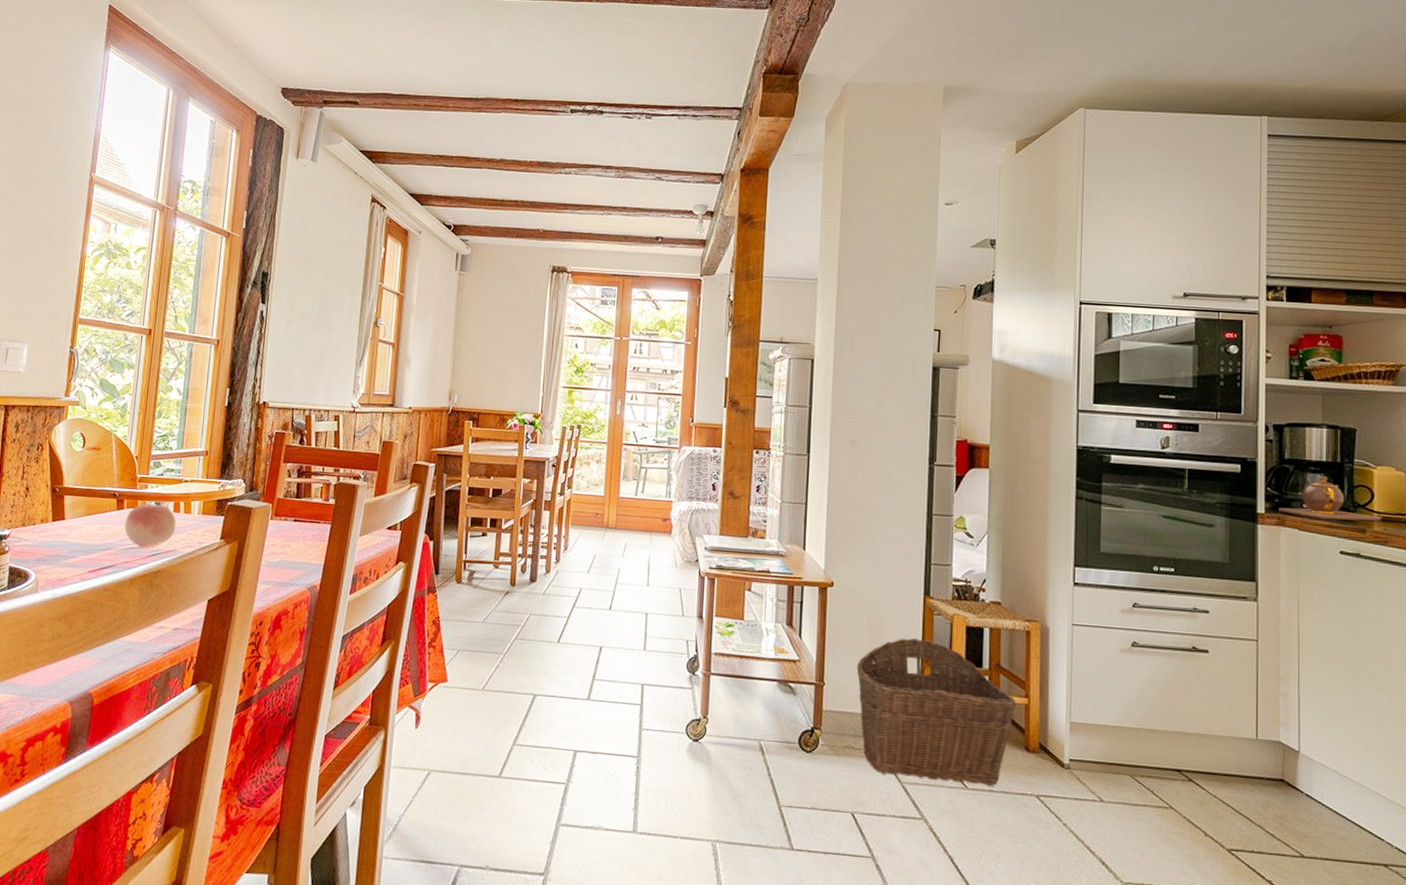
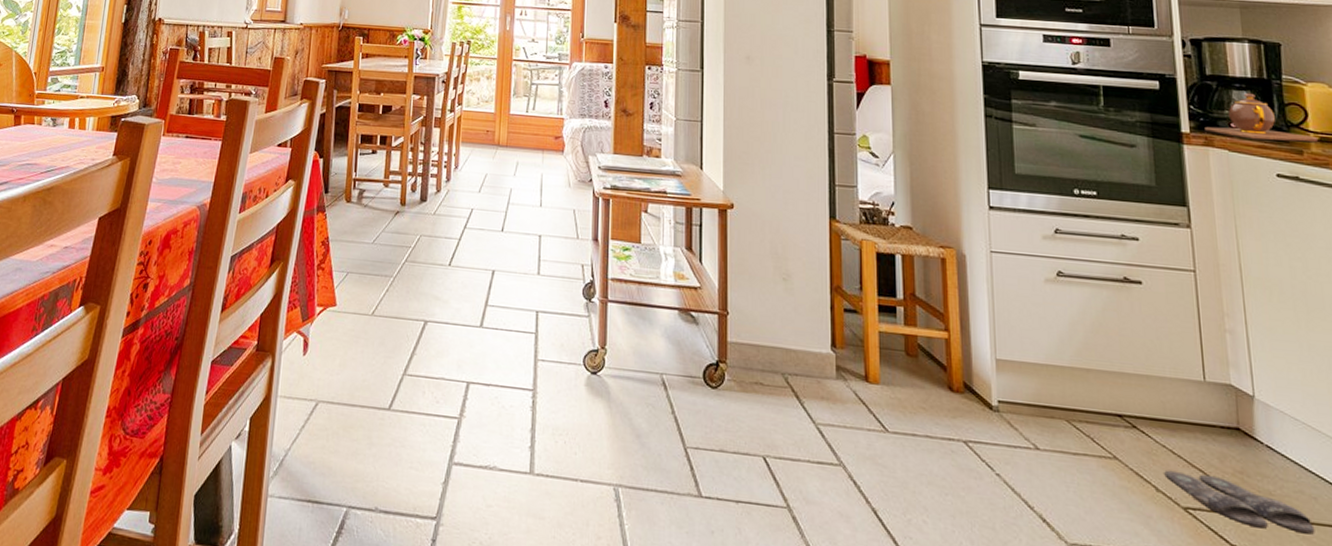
fruit: present [124,504,177,548] -> none [20,120,71,164]
wicker basket: present [856,638,1016,786] -> none [761,264,936,429]
slippers: none [1213,817,1339,870] -> present [1164,470,1314,534]

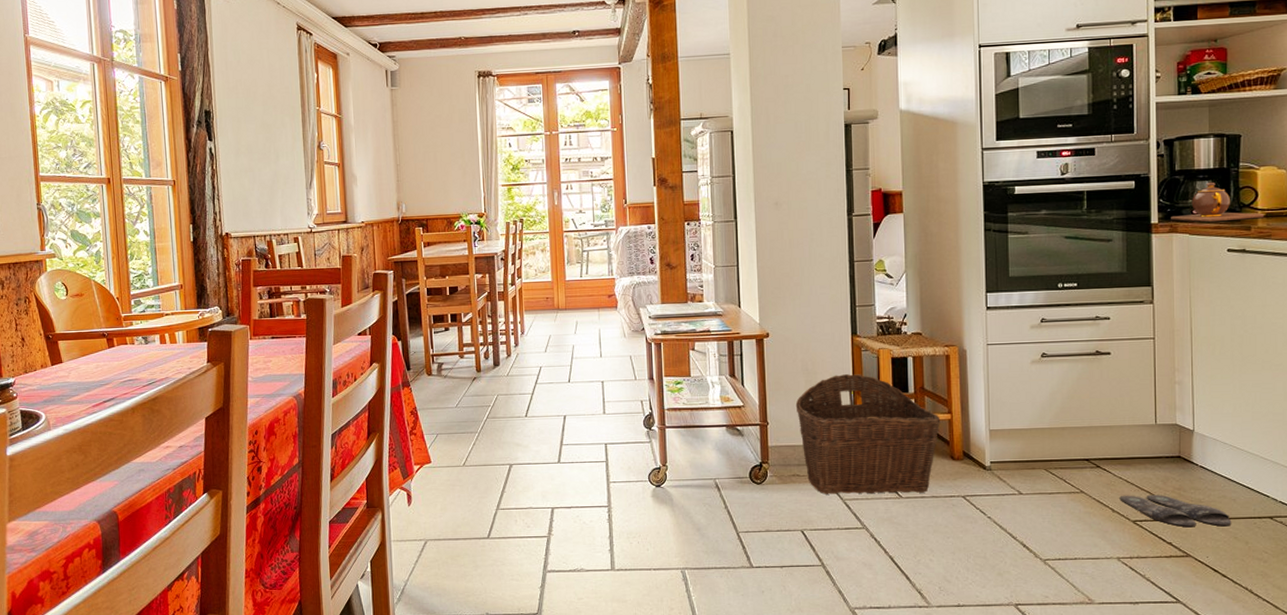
wicker basket: none [761,264,936,429] -> present [795,374,941,495]

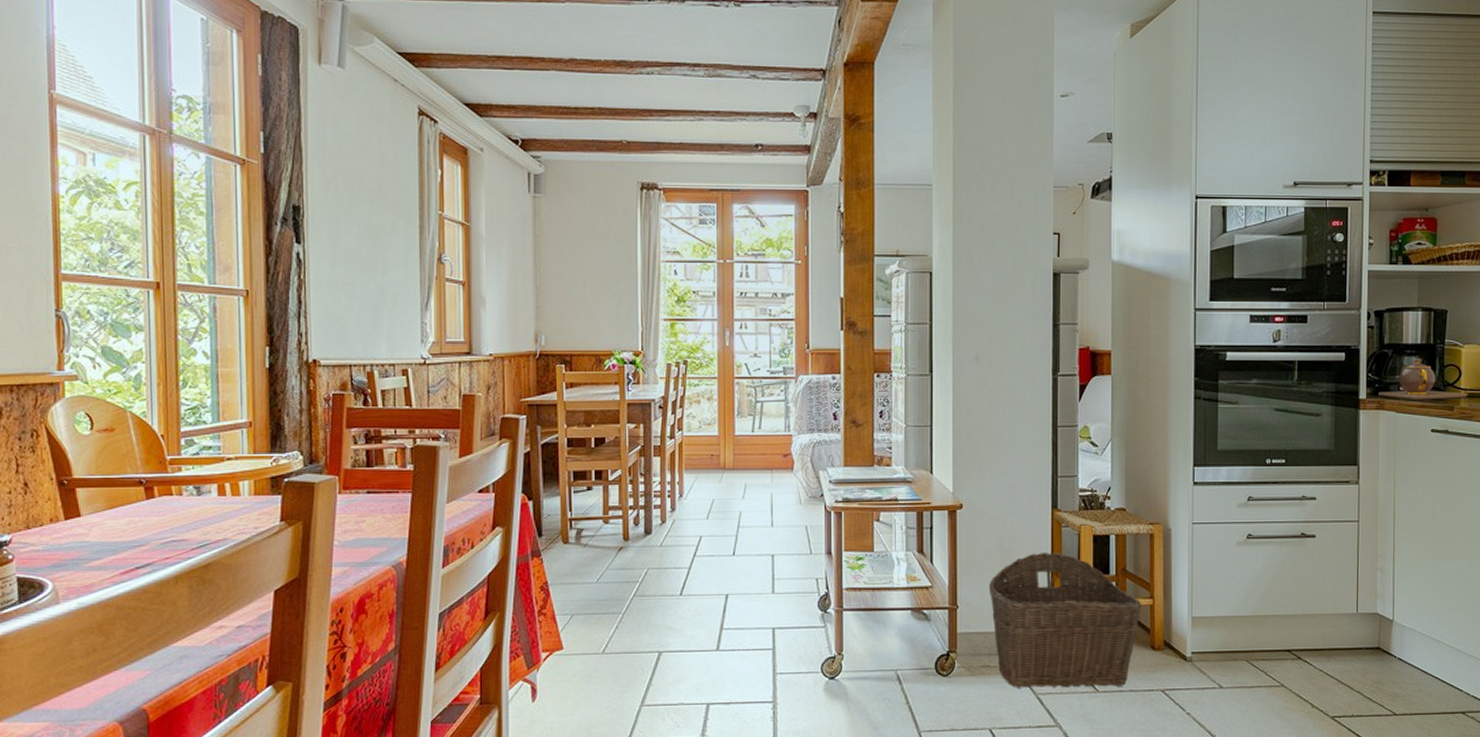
slippers: present [1119,494,1231,528] -> none [1319,688,1425,724]

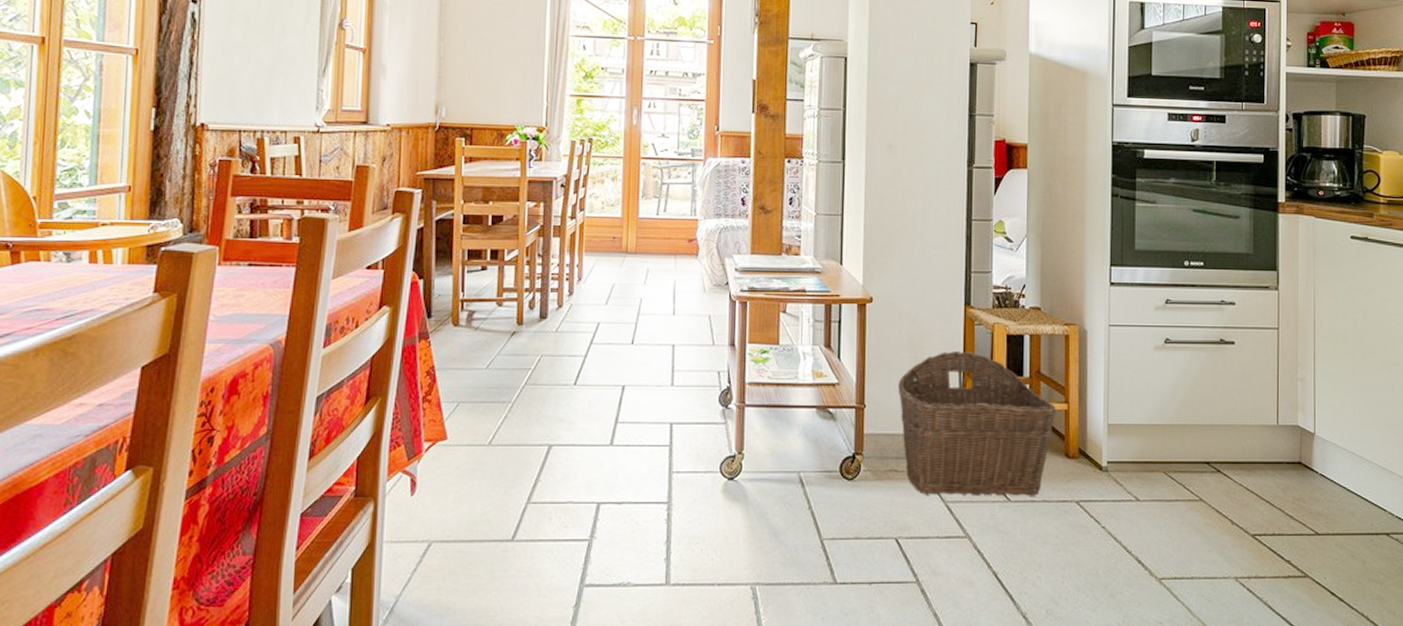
teapot: present [1378,357,1466,400] -> none [1297,162,1385,206]

